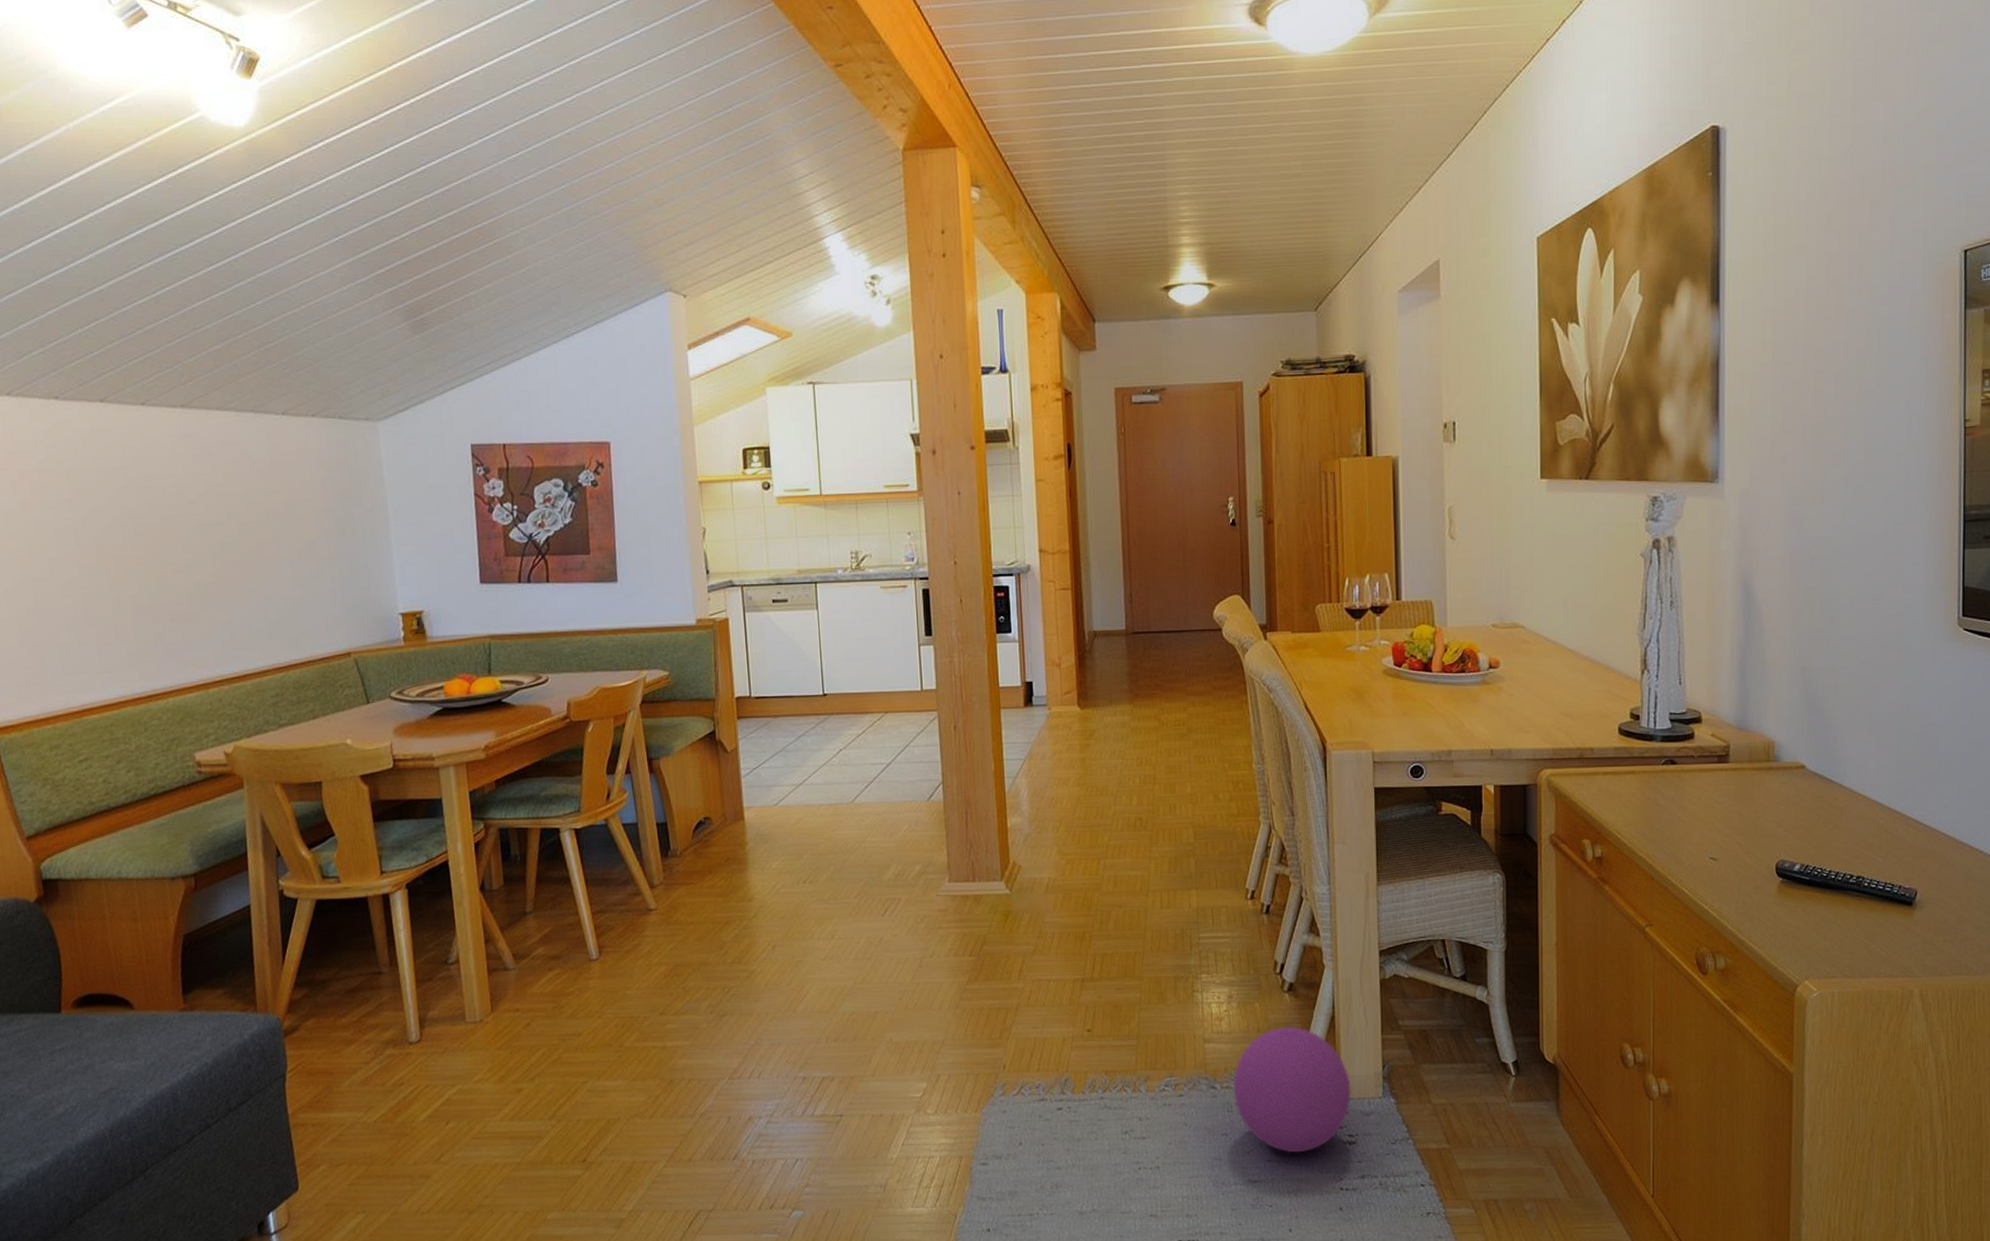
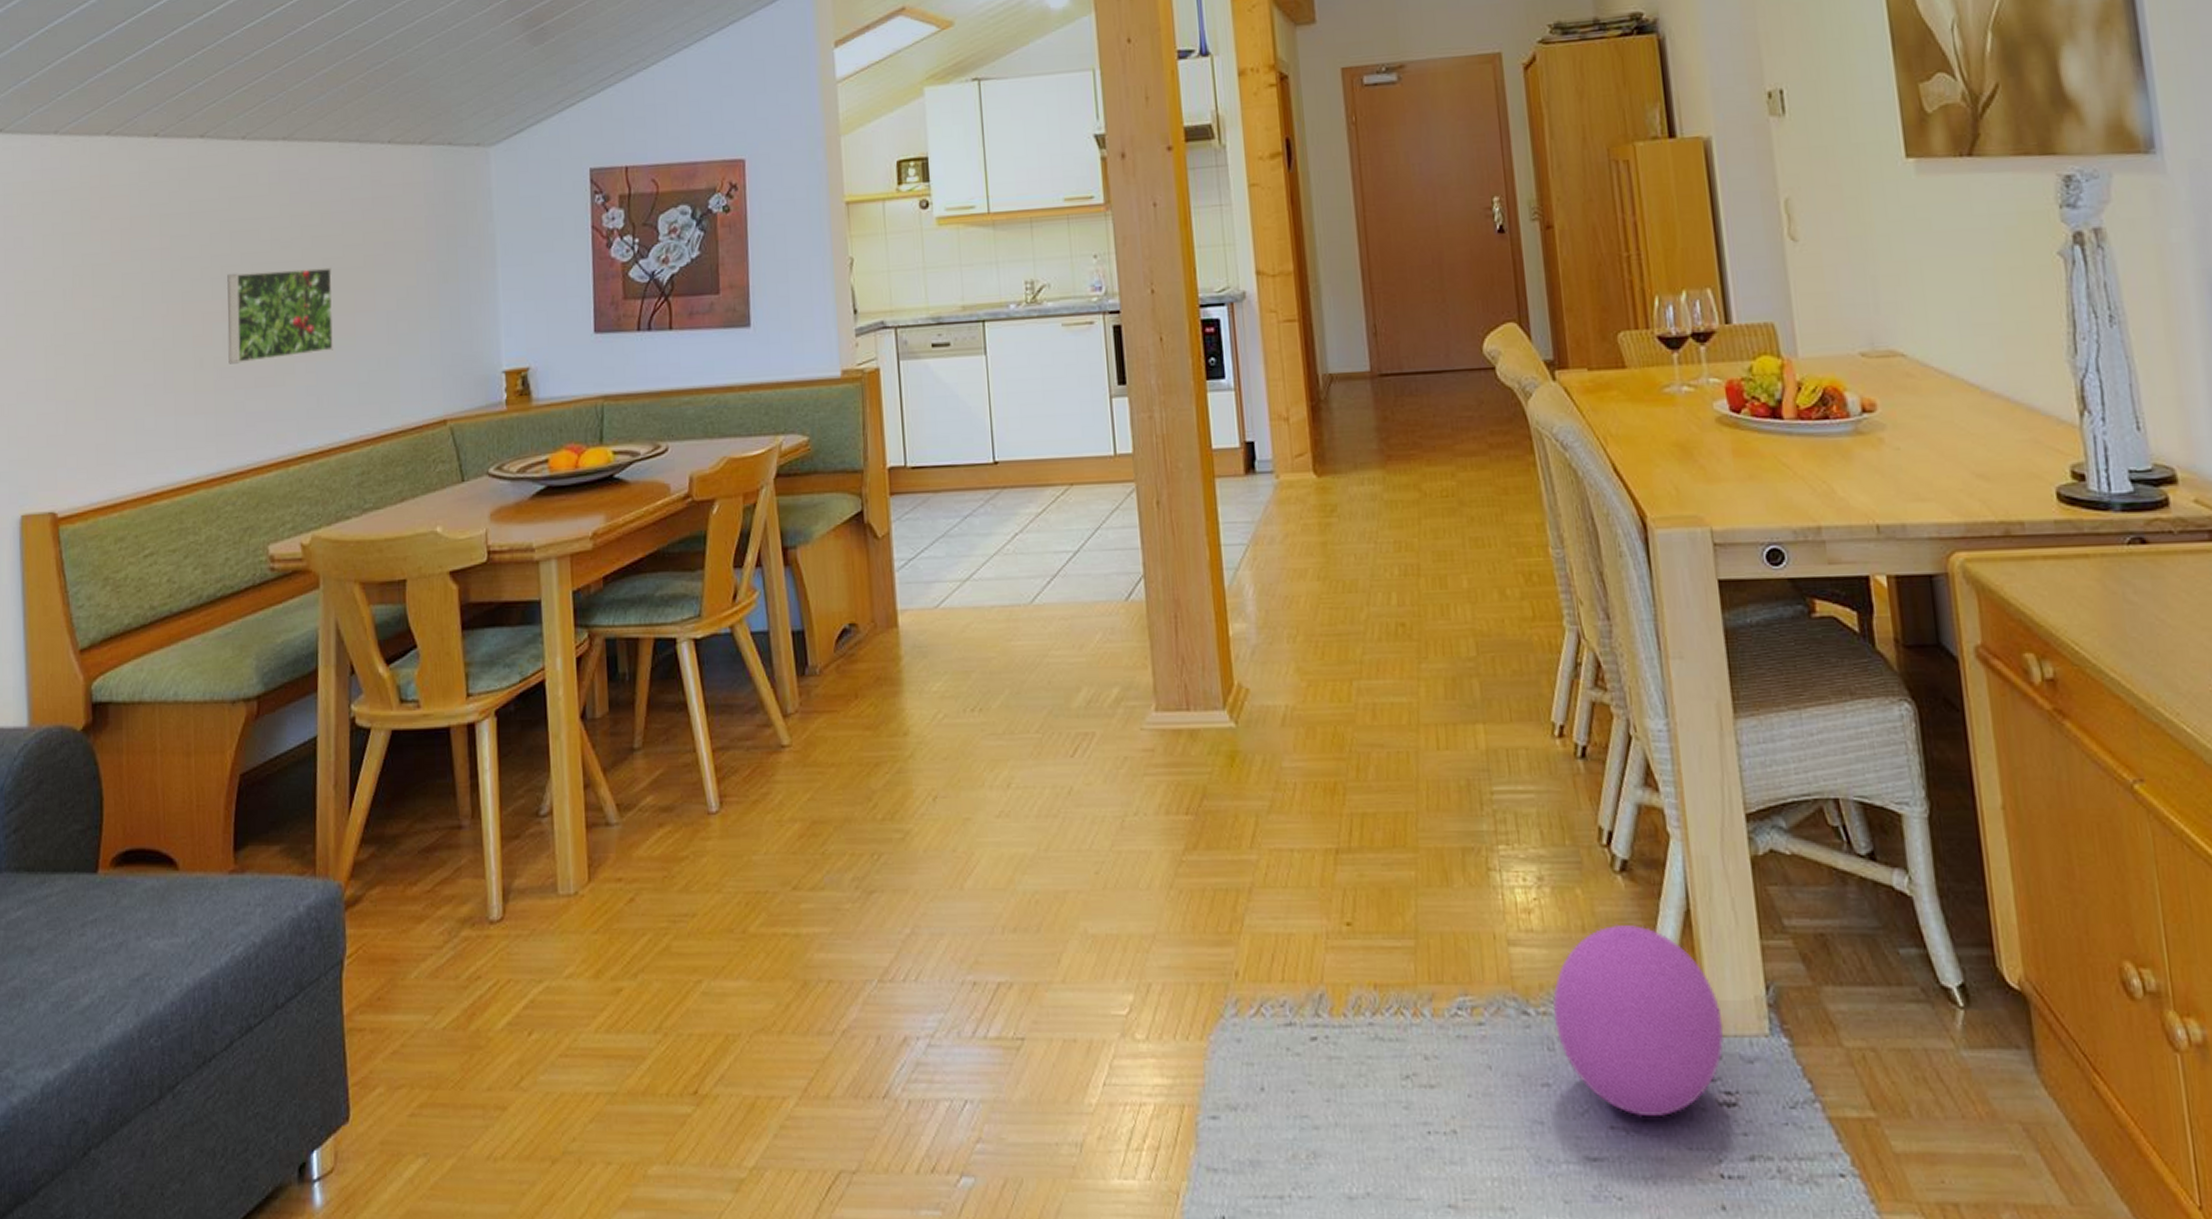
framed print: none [137,520,242,602] -> present [226,266,334,364]

